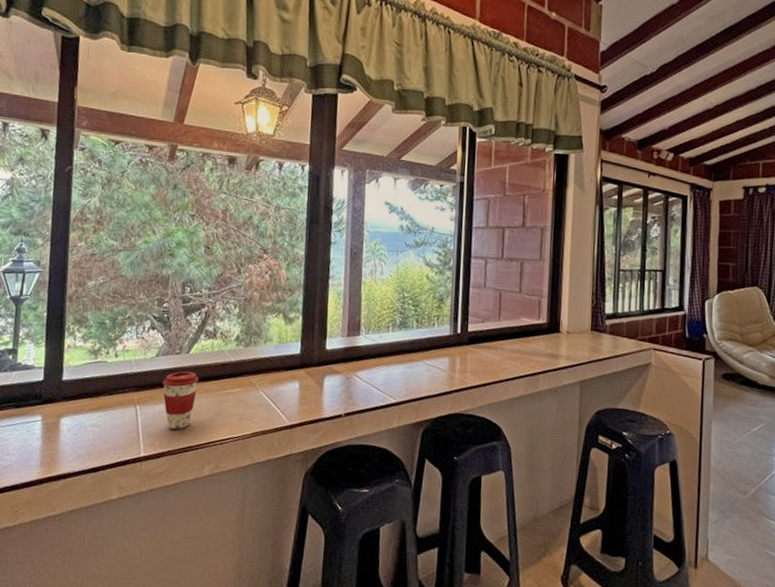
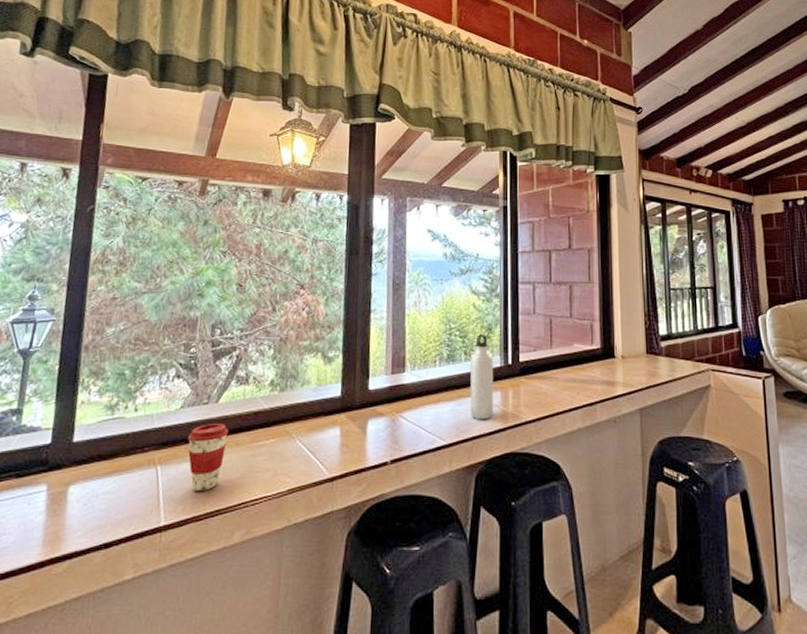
water bottle: none [419,304,444,383] -> present [470,334,494,420]

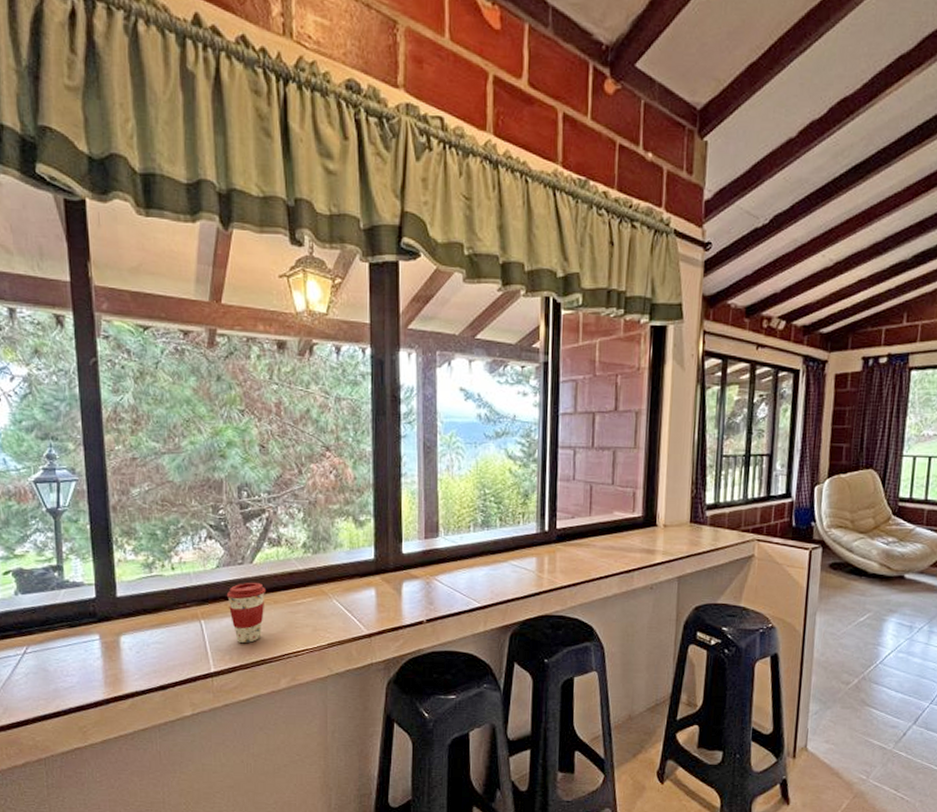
water bottle: present [470,334,494,420] -> none [504,500,530,585]

